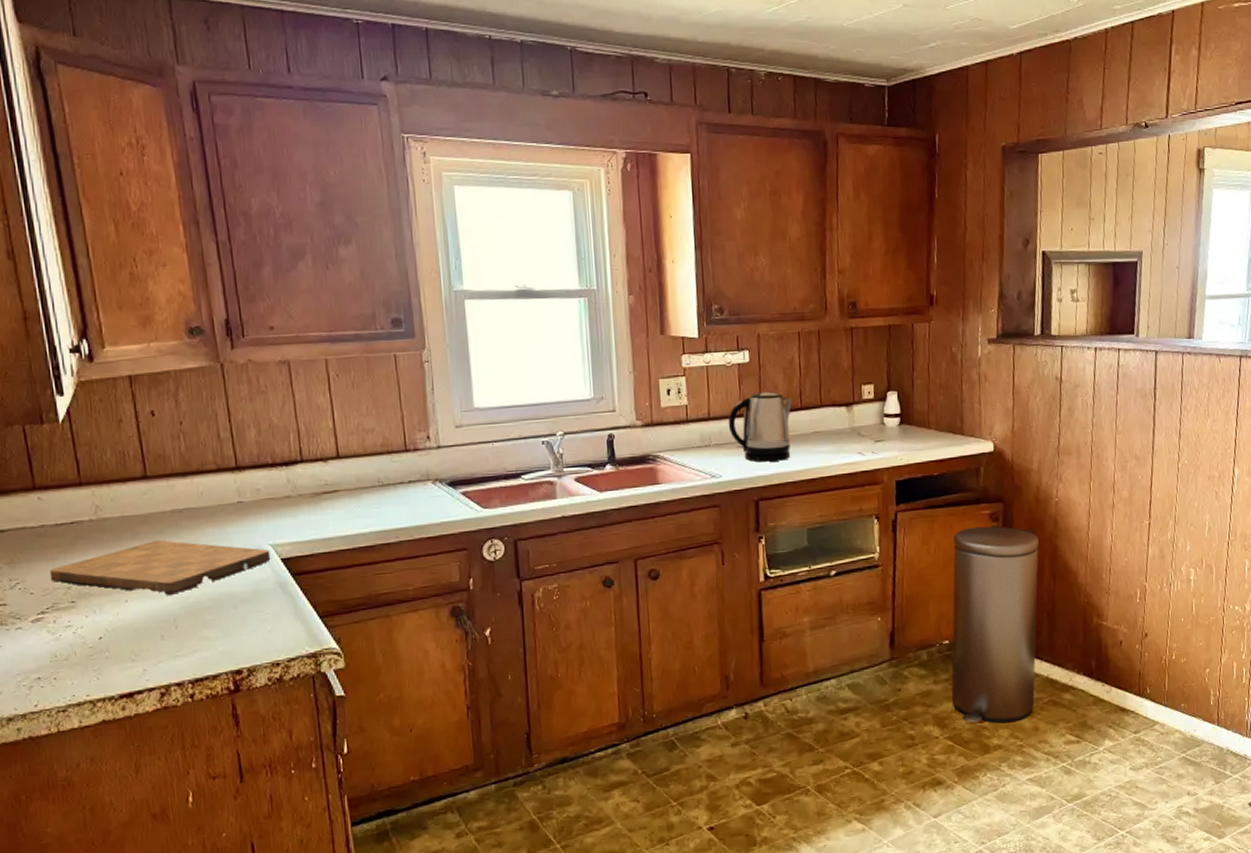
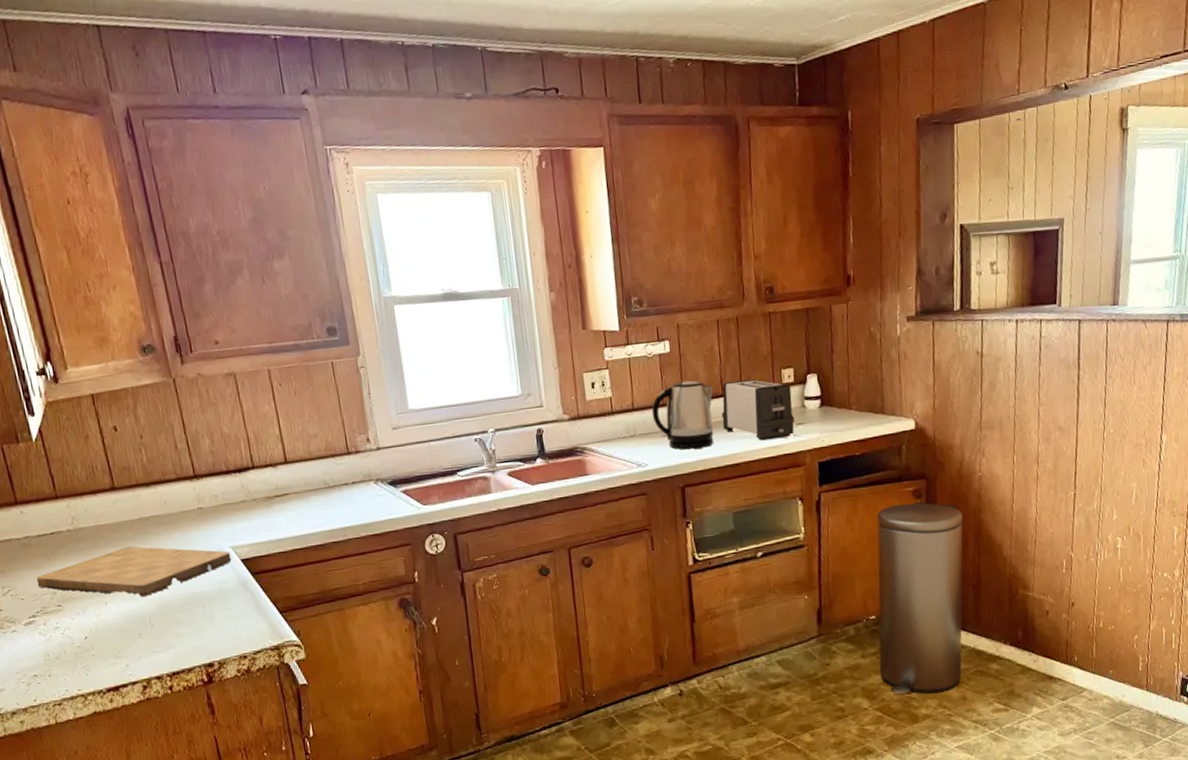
toaster: none [799,394,873,457] -> present [721,379,794,441]

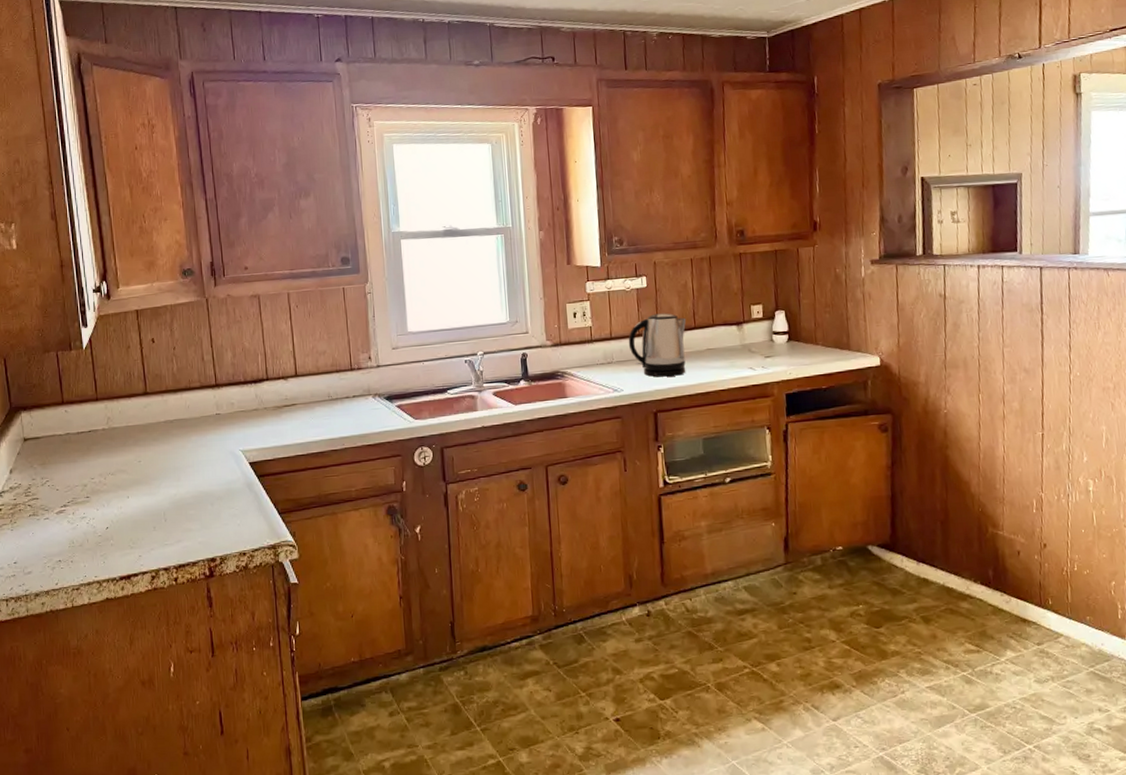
cutting board: present [36,546,232,597] -> none [71,446,241,493]
toaster: present [721,379,794,441] -> none [694,314,763,371]
pedal bin: present [877,501,964,695] -> none [843,435,931,630]

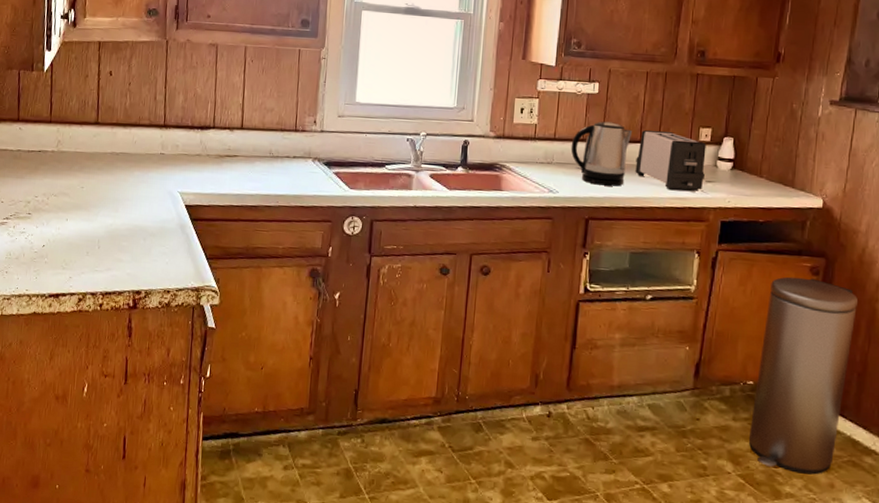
toaster: none [694,314,763,371] -> present [635,130,706,191]
pedal bin: none [843,435,931,630] -> present [748,276,859,475]

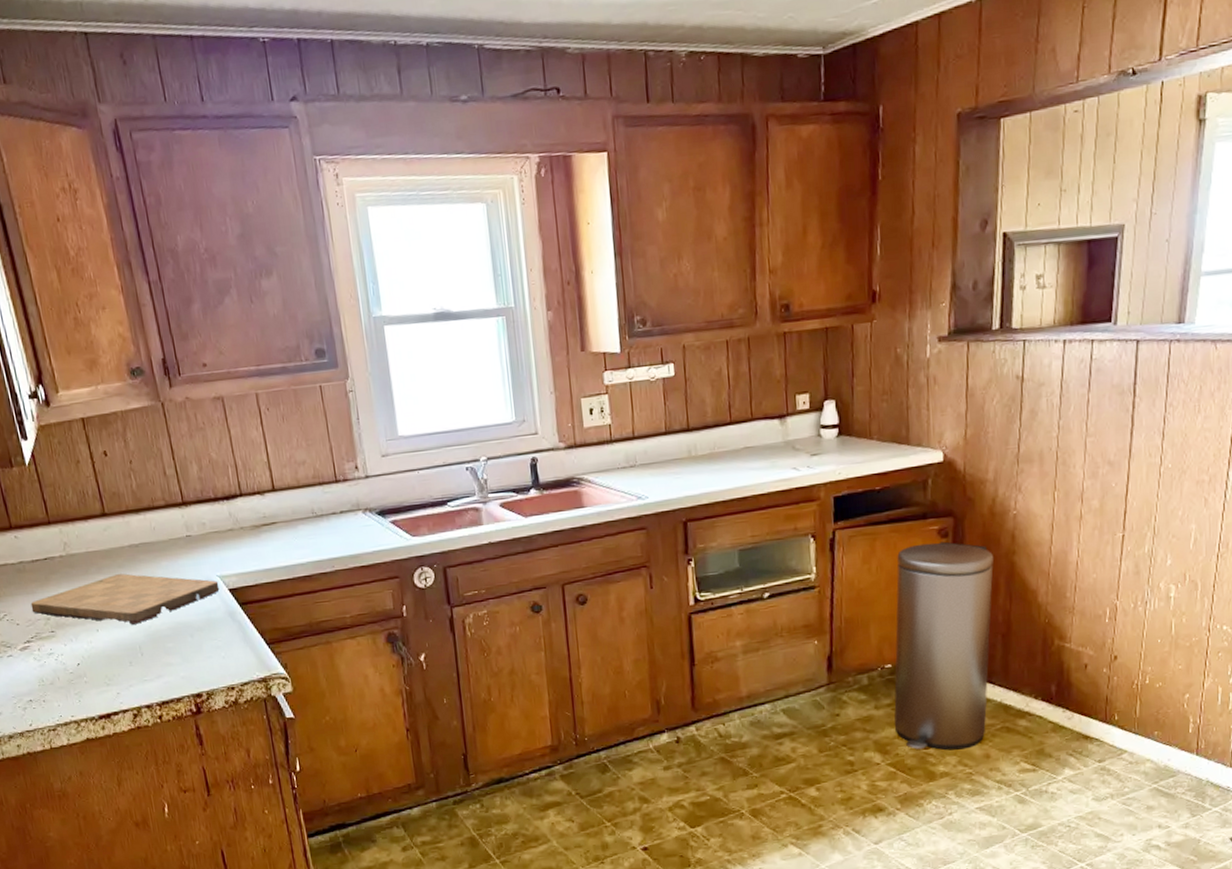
cutting board: none [17,175,178,221] -> present [30,573,220,625]
kettle: present [570,121,633,186] -> none [653,406,721,482]
toaster: present [635,130,706,191] -> none [729,406,809,473]

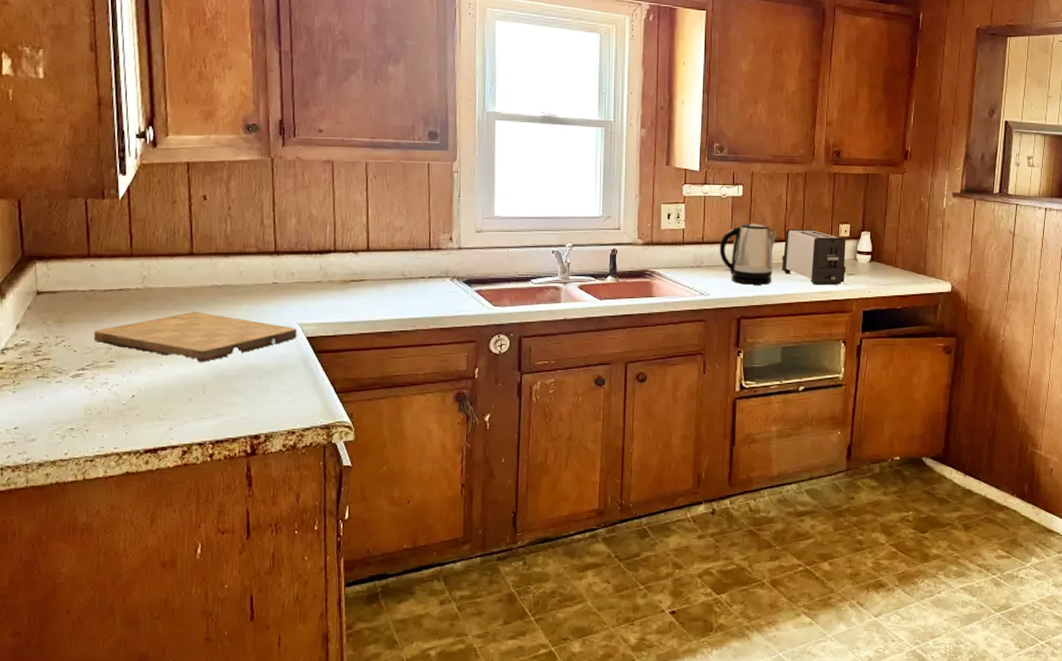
kettle: none [653,406,721,482] -> present [719,223,777,285]
toaster: none [729,406,809,473] -> present [782,229,846,285]
pedal bin: present [894,541,994,750] -> none [898,357,986,536]

